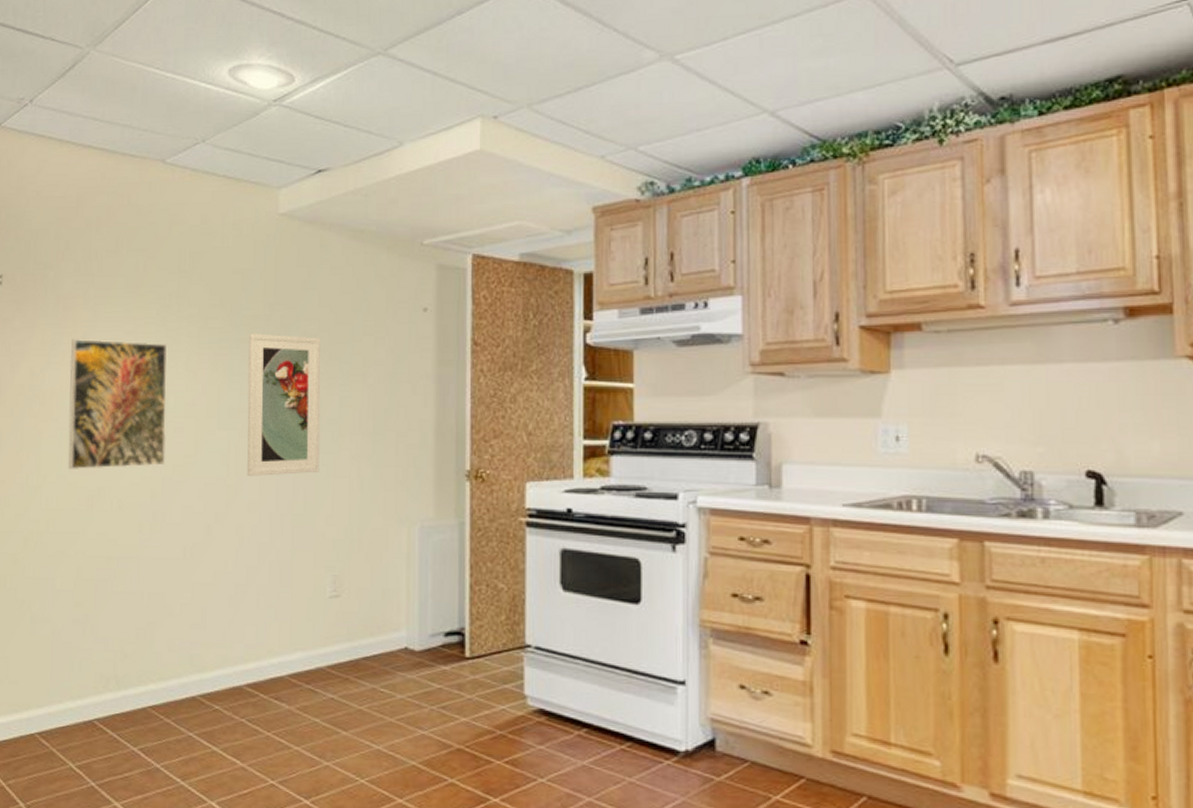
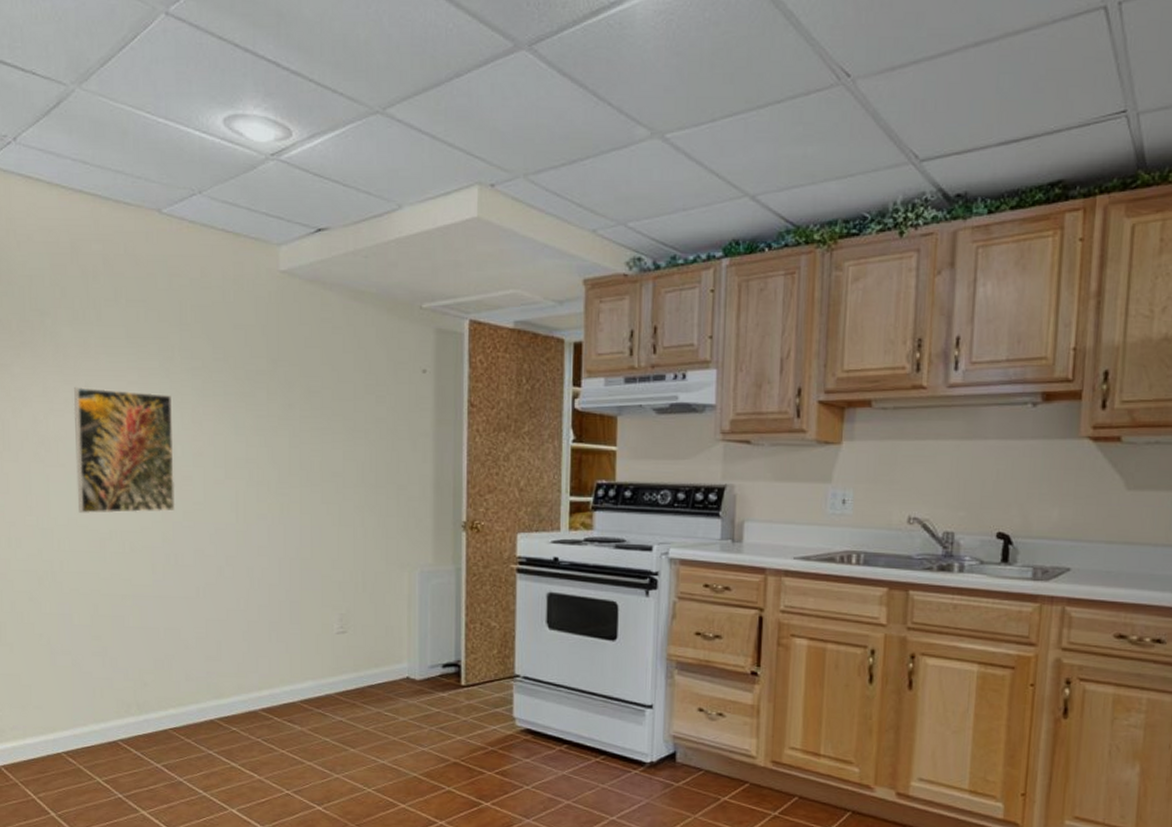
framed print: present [247,333,321,476] -> none [253,388,325,523]

